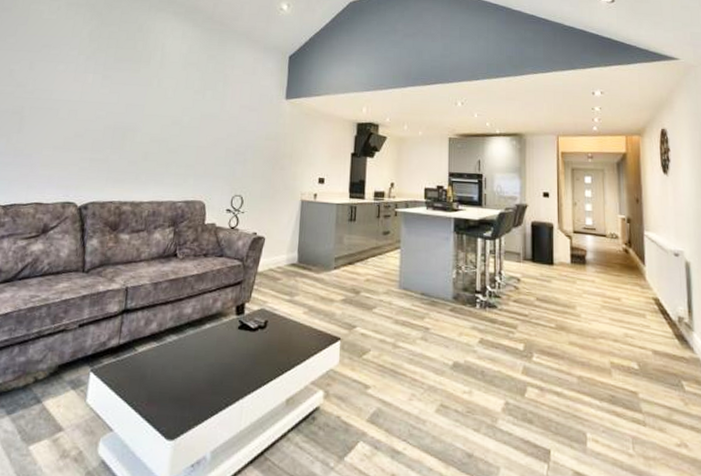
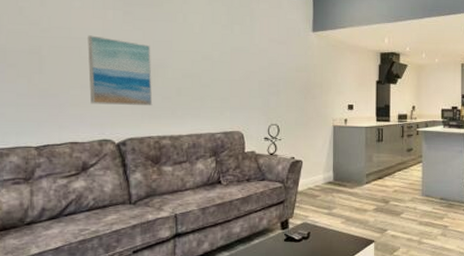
wall art: none [60,97,124,170] -> present [88,35,153,106]

